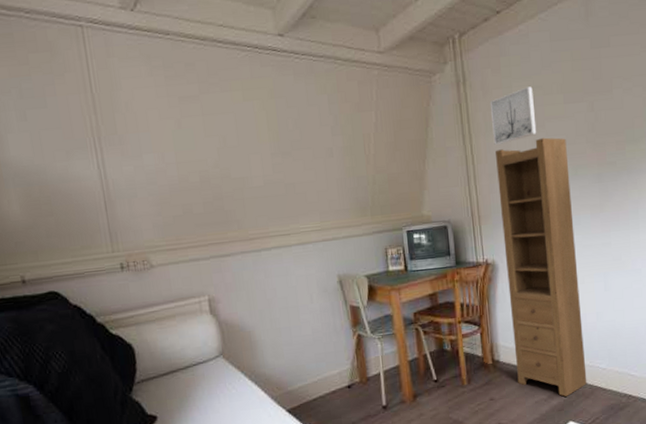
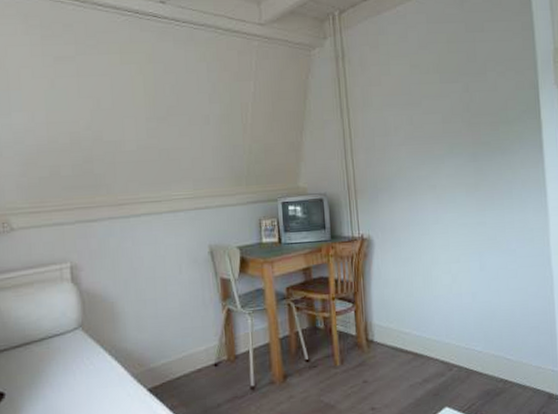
wall art: present [489,86,537,146] -> none [367,65,414,121]
shelving unit: present [495,137,587,397] -> none [373,115,463,380]

